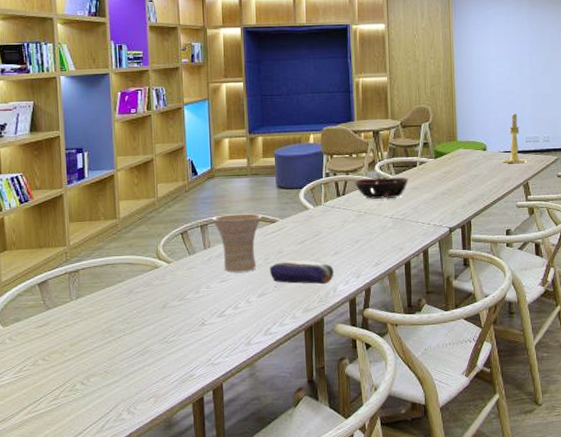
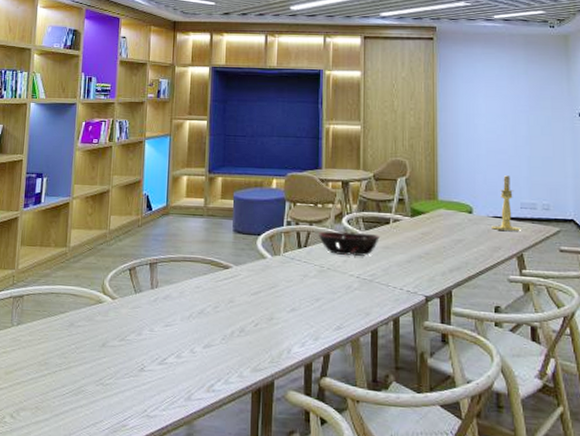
vase: present [212,213,262,272] -> none [162,254,215,318]
pencil case: present [270,260,334,285] -> none [219,311,289,344]

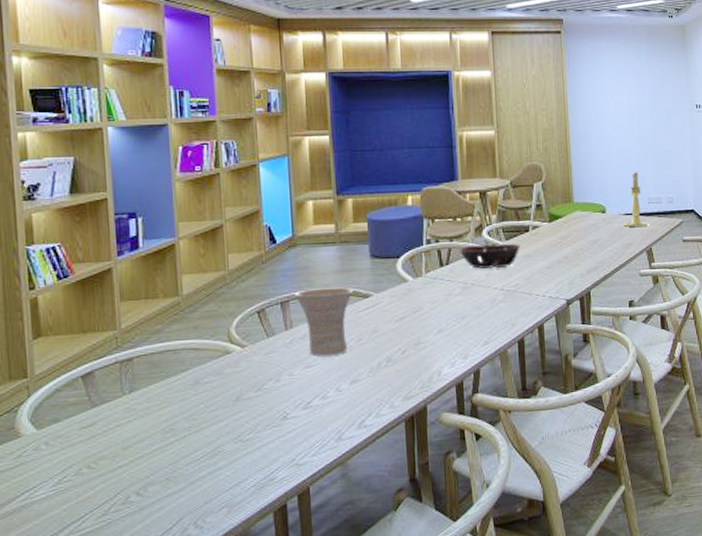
vase: none [162,254,215,318] -> present [294,287,353,356]

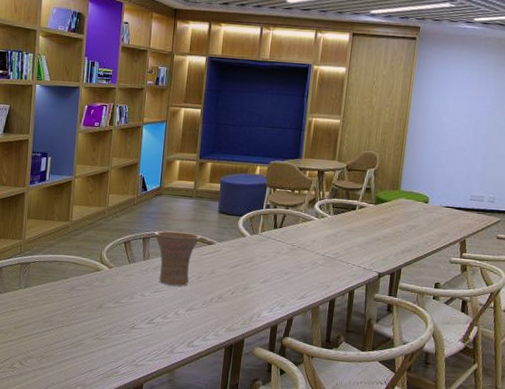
decorative bowl: present [459,243,520,270] -> none [292,214,346,238]
candle holder: present [623,172,649,227] -> none [443,170,468,220]

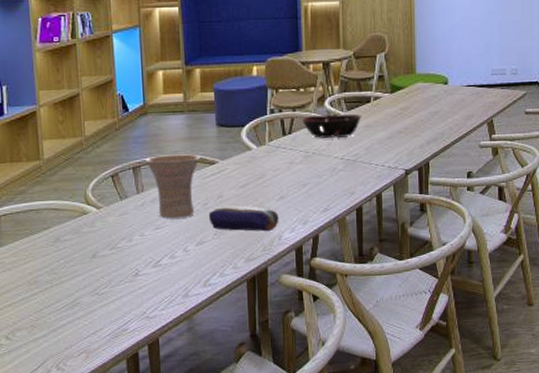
pencil case: none [200,281,261,309] -> present [209,205,279,232]
decorative bowl: none [292,214,346,238] -> present [301,114,361,139]

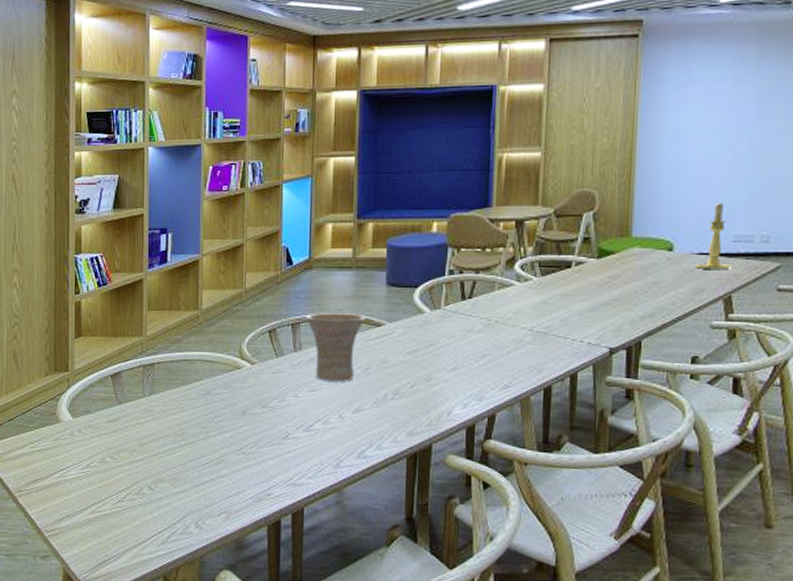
pencil case: present [209,205,279,232] -> none [370,372,450,406]
decorative bowl: present [301,114,361,139] -> none [485,279,558,307]
candle holder: none [465,43,491,98] -> present [695,203,732,269]

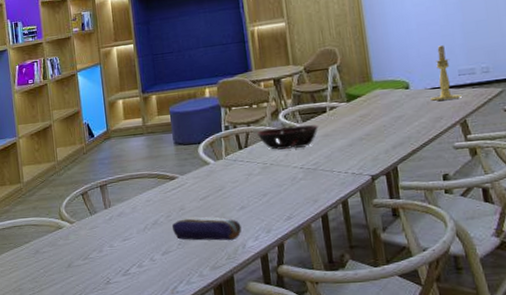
vase: present [305,313,365,382] -> none [111,171,161,231]
pencil case: none [370,372,450,406] -> present [172,216,242,241]
decorative bowl: none [485,279,558,307] -> present [256,125,318,150]

